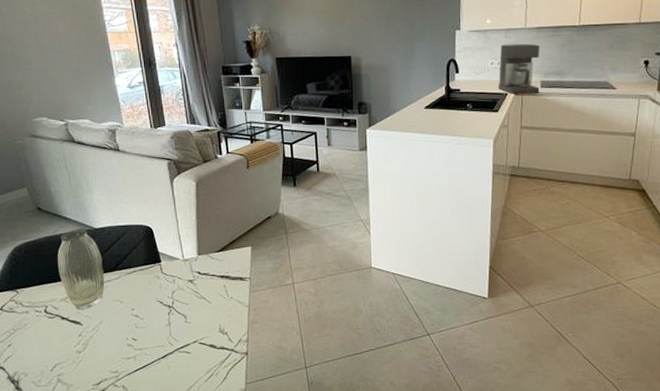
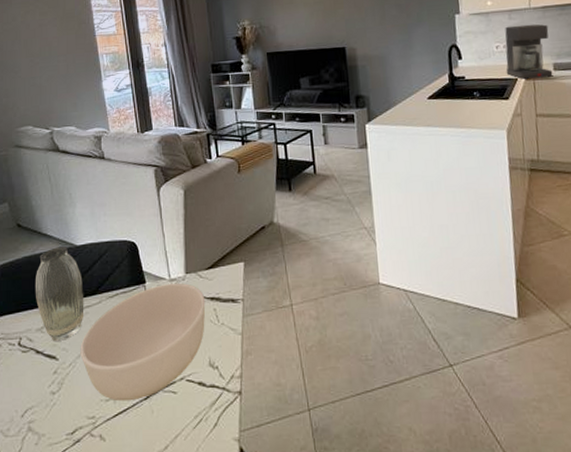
bowl: none [102,262,216,359] -> present [80,282,206,402]

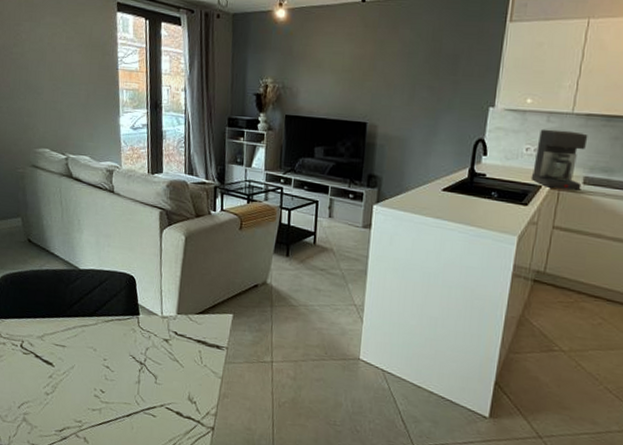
vase: present [35,245,84,341] -> none [39,266,83,351]
bowl: present [80,282,206,402] -> none [74,319,192,415]

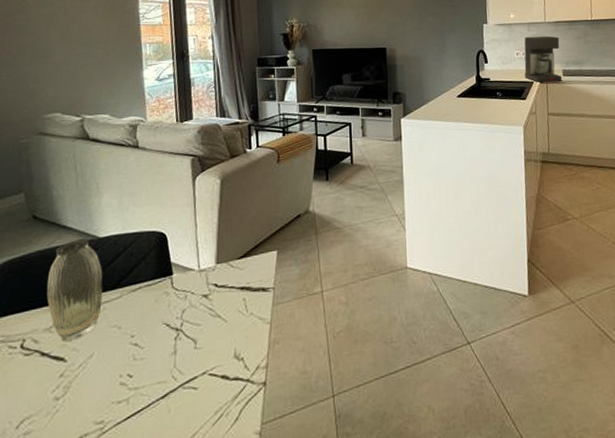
vase: none [39,266,83,351] -> present [46,238,104,341]

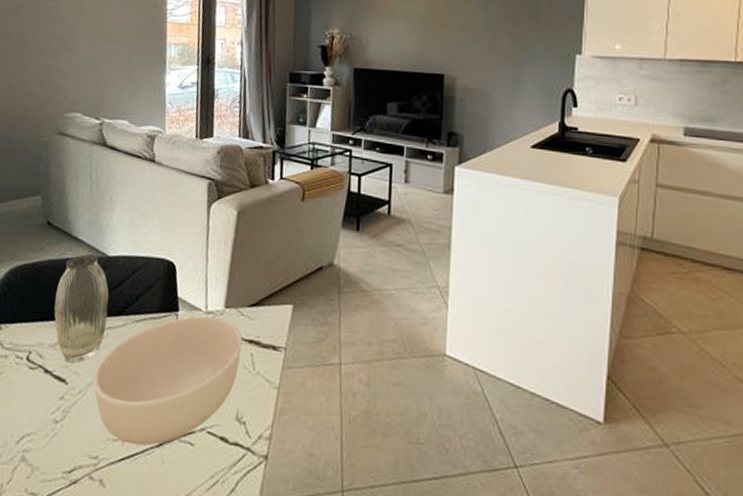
bowl: none [93,273,235,403] -> present [93,315,243,446]
coffee maker: present [524,36,562,83] -> none [627,76,684,144]

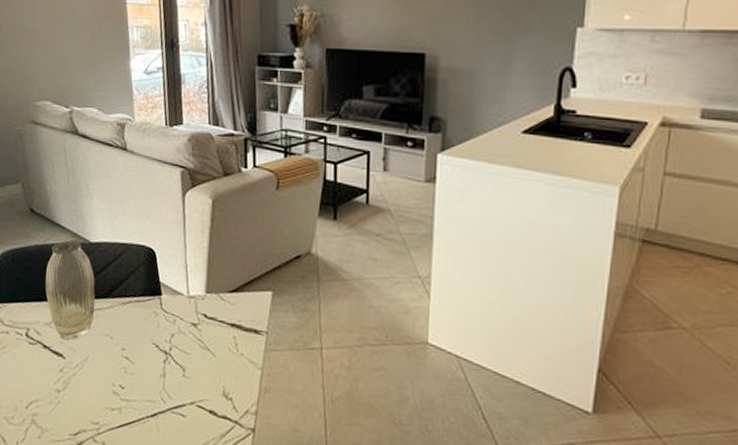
bowl: present [93,315,243,446] -> none [88,300,225,415]

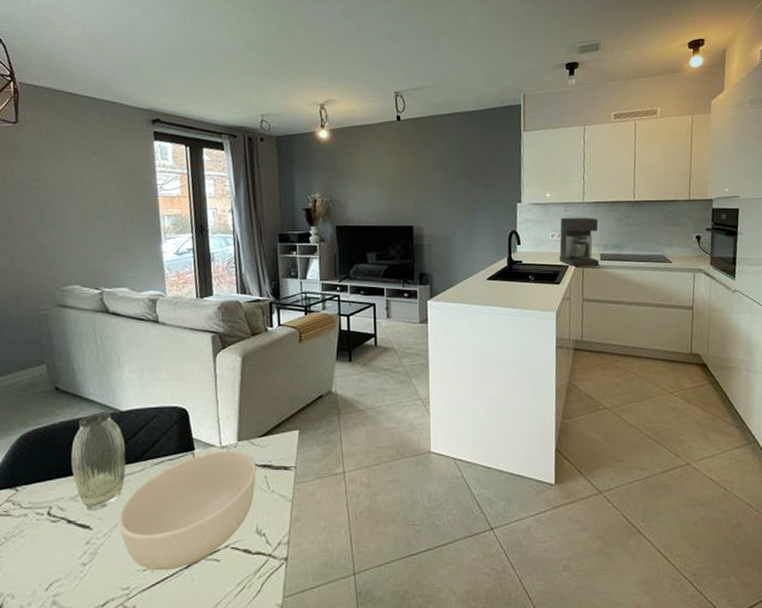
bowl: none [88,300,225,415] -> present [117,450,257,571]
coffee maker: none [633,51,705,128] -> present [559,217,600,267]

